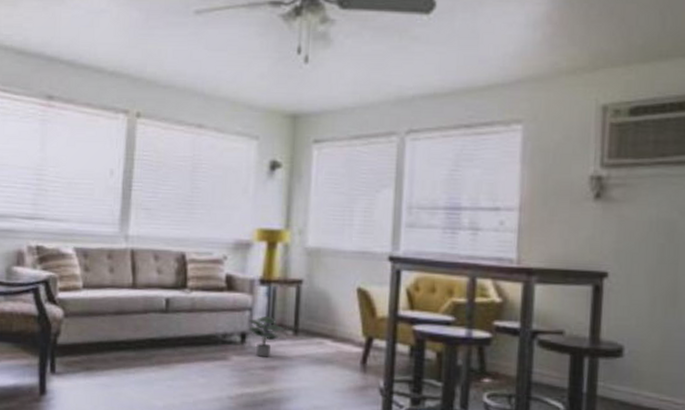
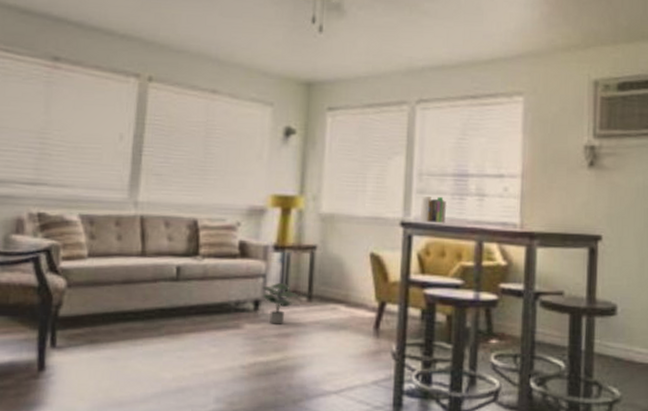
books: none [408,230,438,259] -> present [419,196,447,224]

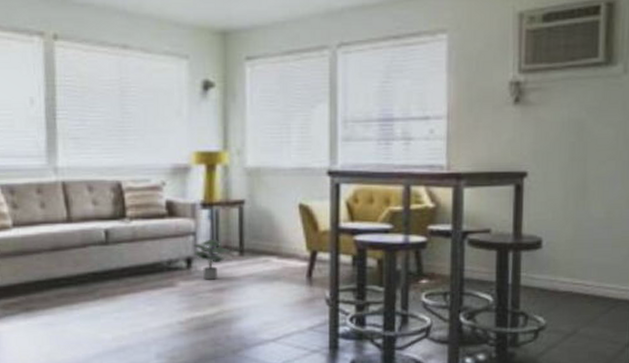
books: present [419,196,447,224] -> none [346,143,374,170]

